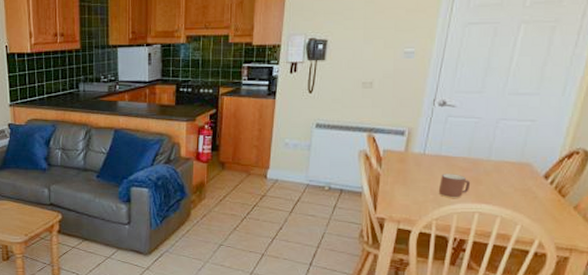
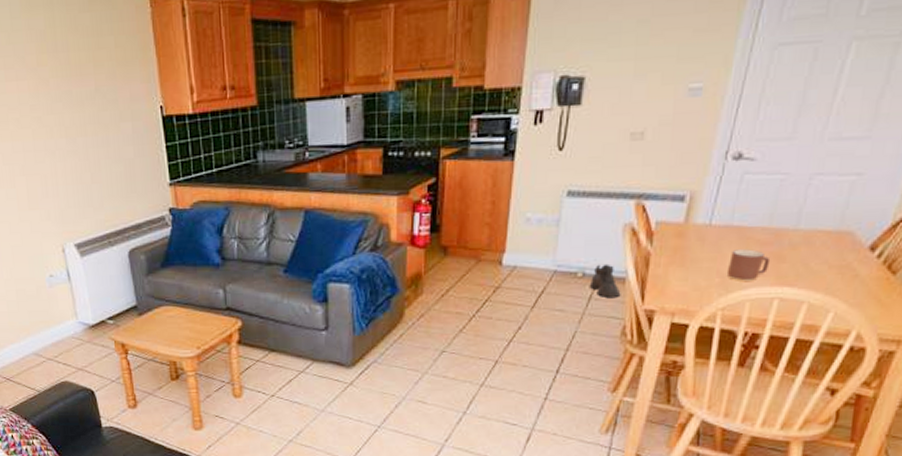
shoe: none [335,180,359,207] -> present [590,264,621,297]

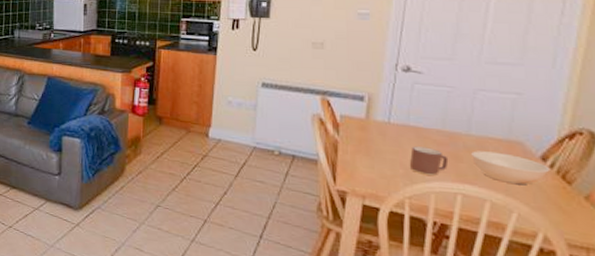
shoe: present [590,264,621,297] -> none [286,145,314,176]
bowl: none [795,246,878,281] -> present [471,151,550,185]

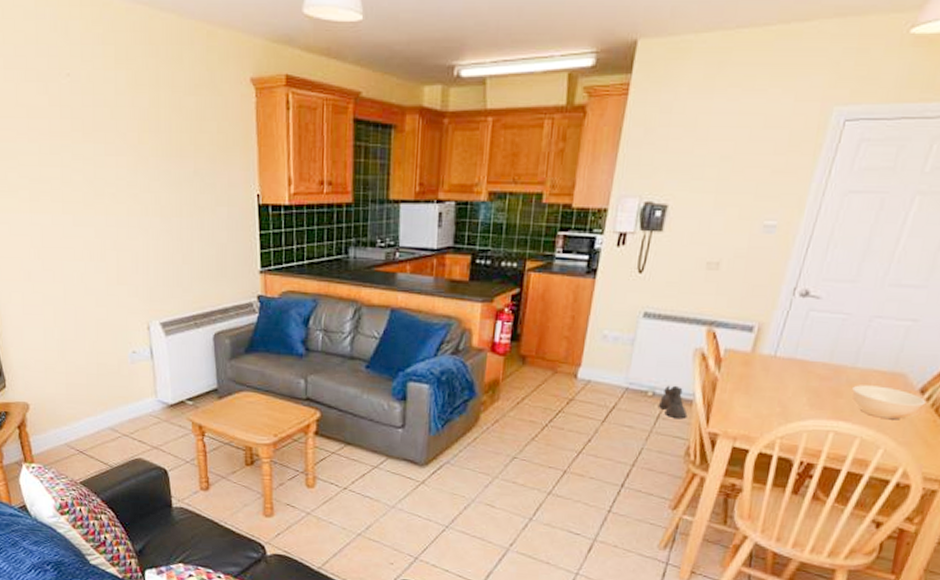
shoe: none [286,145,314,176] -> present [659,385,688,418]
mug: present [409,146,449,177] -> none [787,382,829,414]

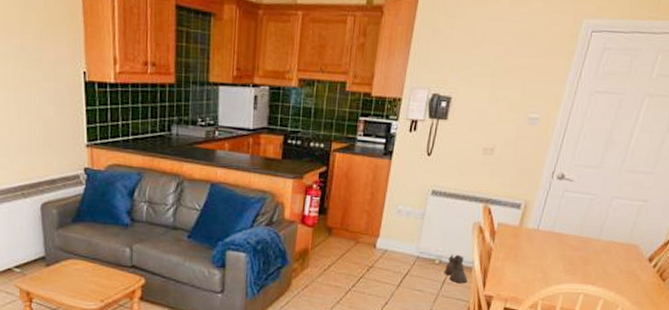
bowl: present [851,385,927,420] -> none [597,254,653,284]

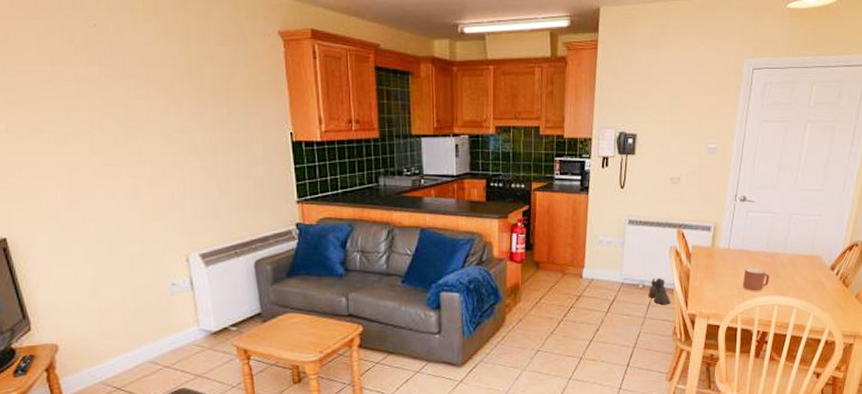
mug: none [547,252,580,279] -> present [742,268,770,293]

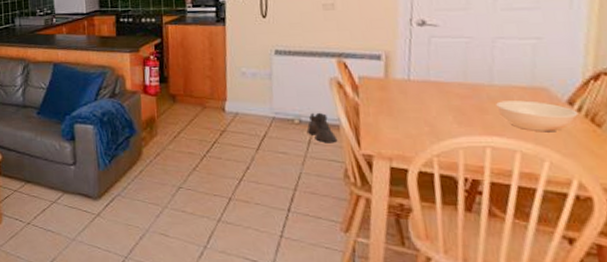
mug: present [742,268,770,293] -> none [433,102,474,132]
bowl: none [786,266,836,292] -> present [496,100,579,132]

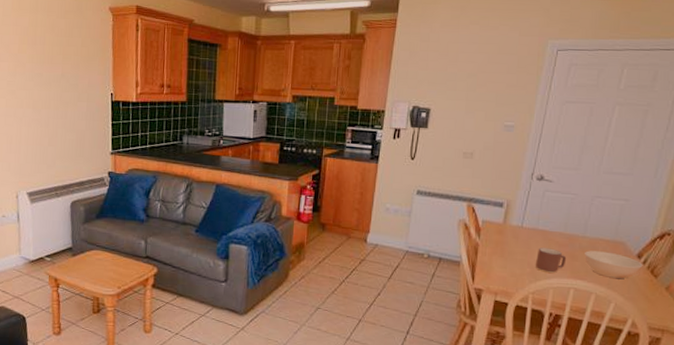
shoe: present [307,112,338,142] -> none [434,249,457,276]
mug: none [433,102,474,132] -> present [535,247,567,274]

